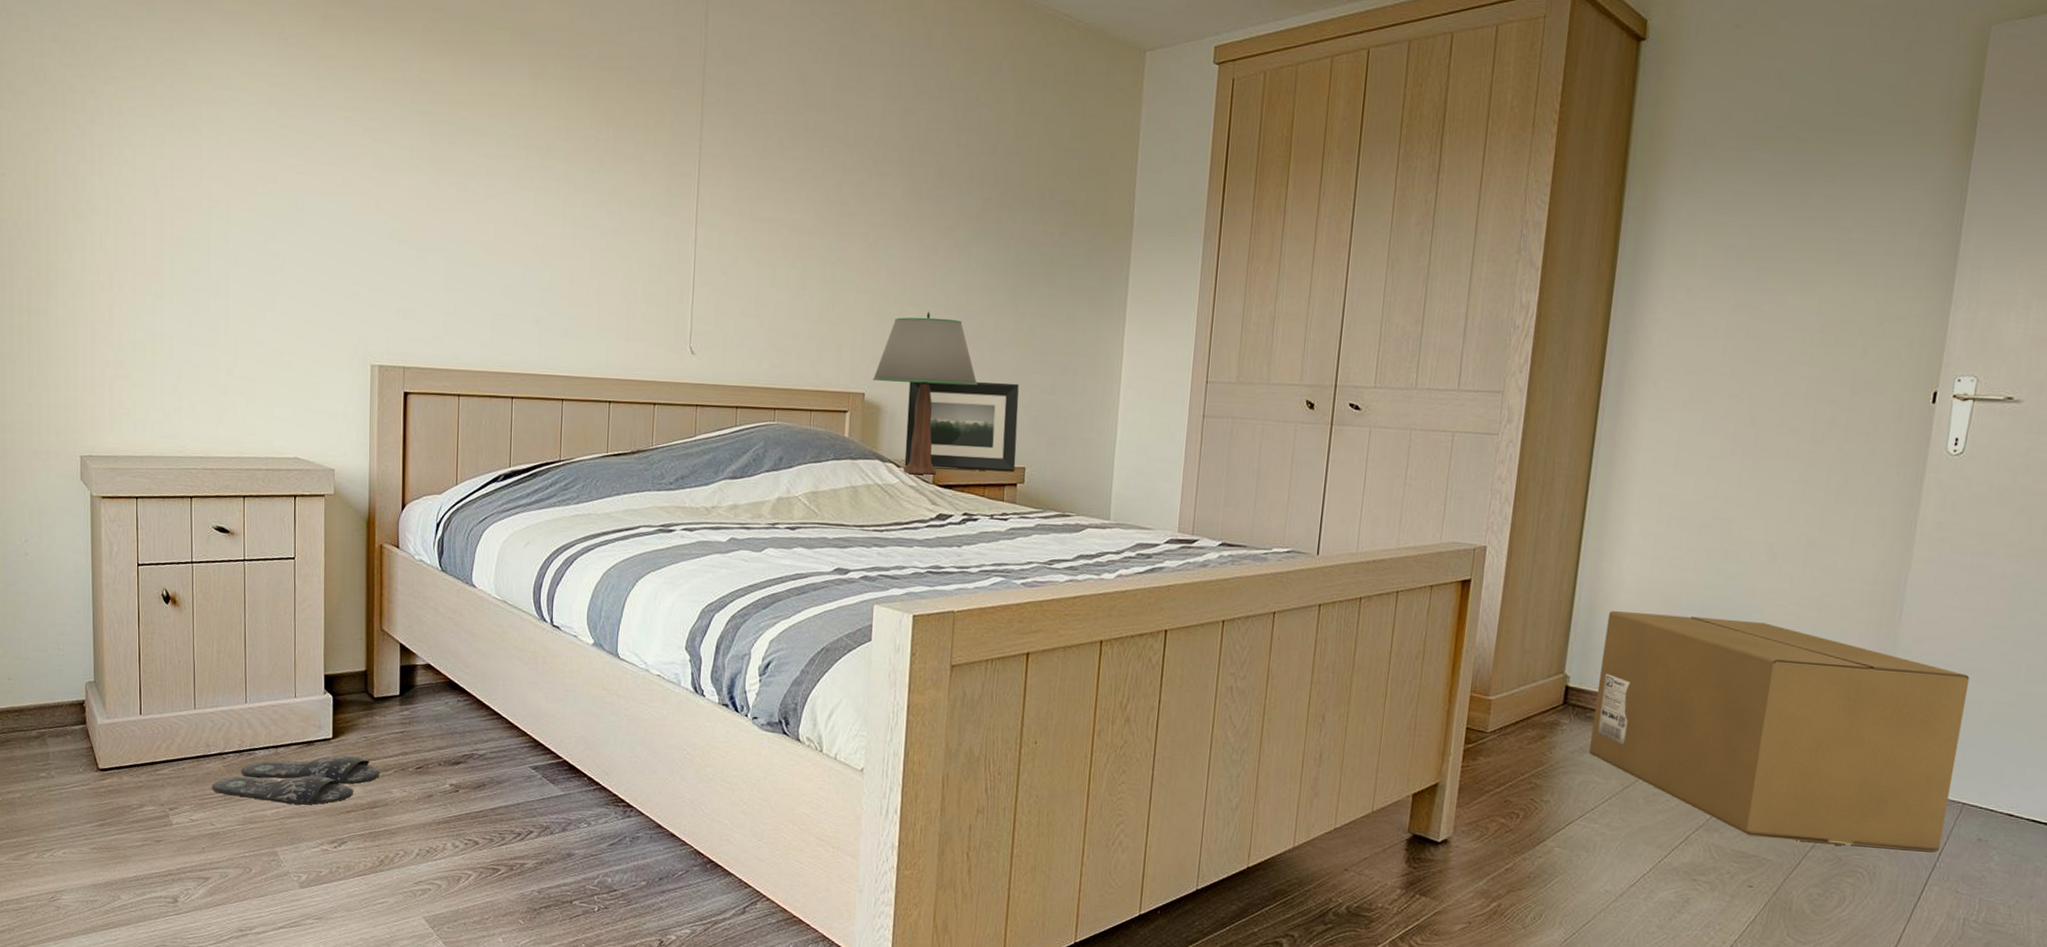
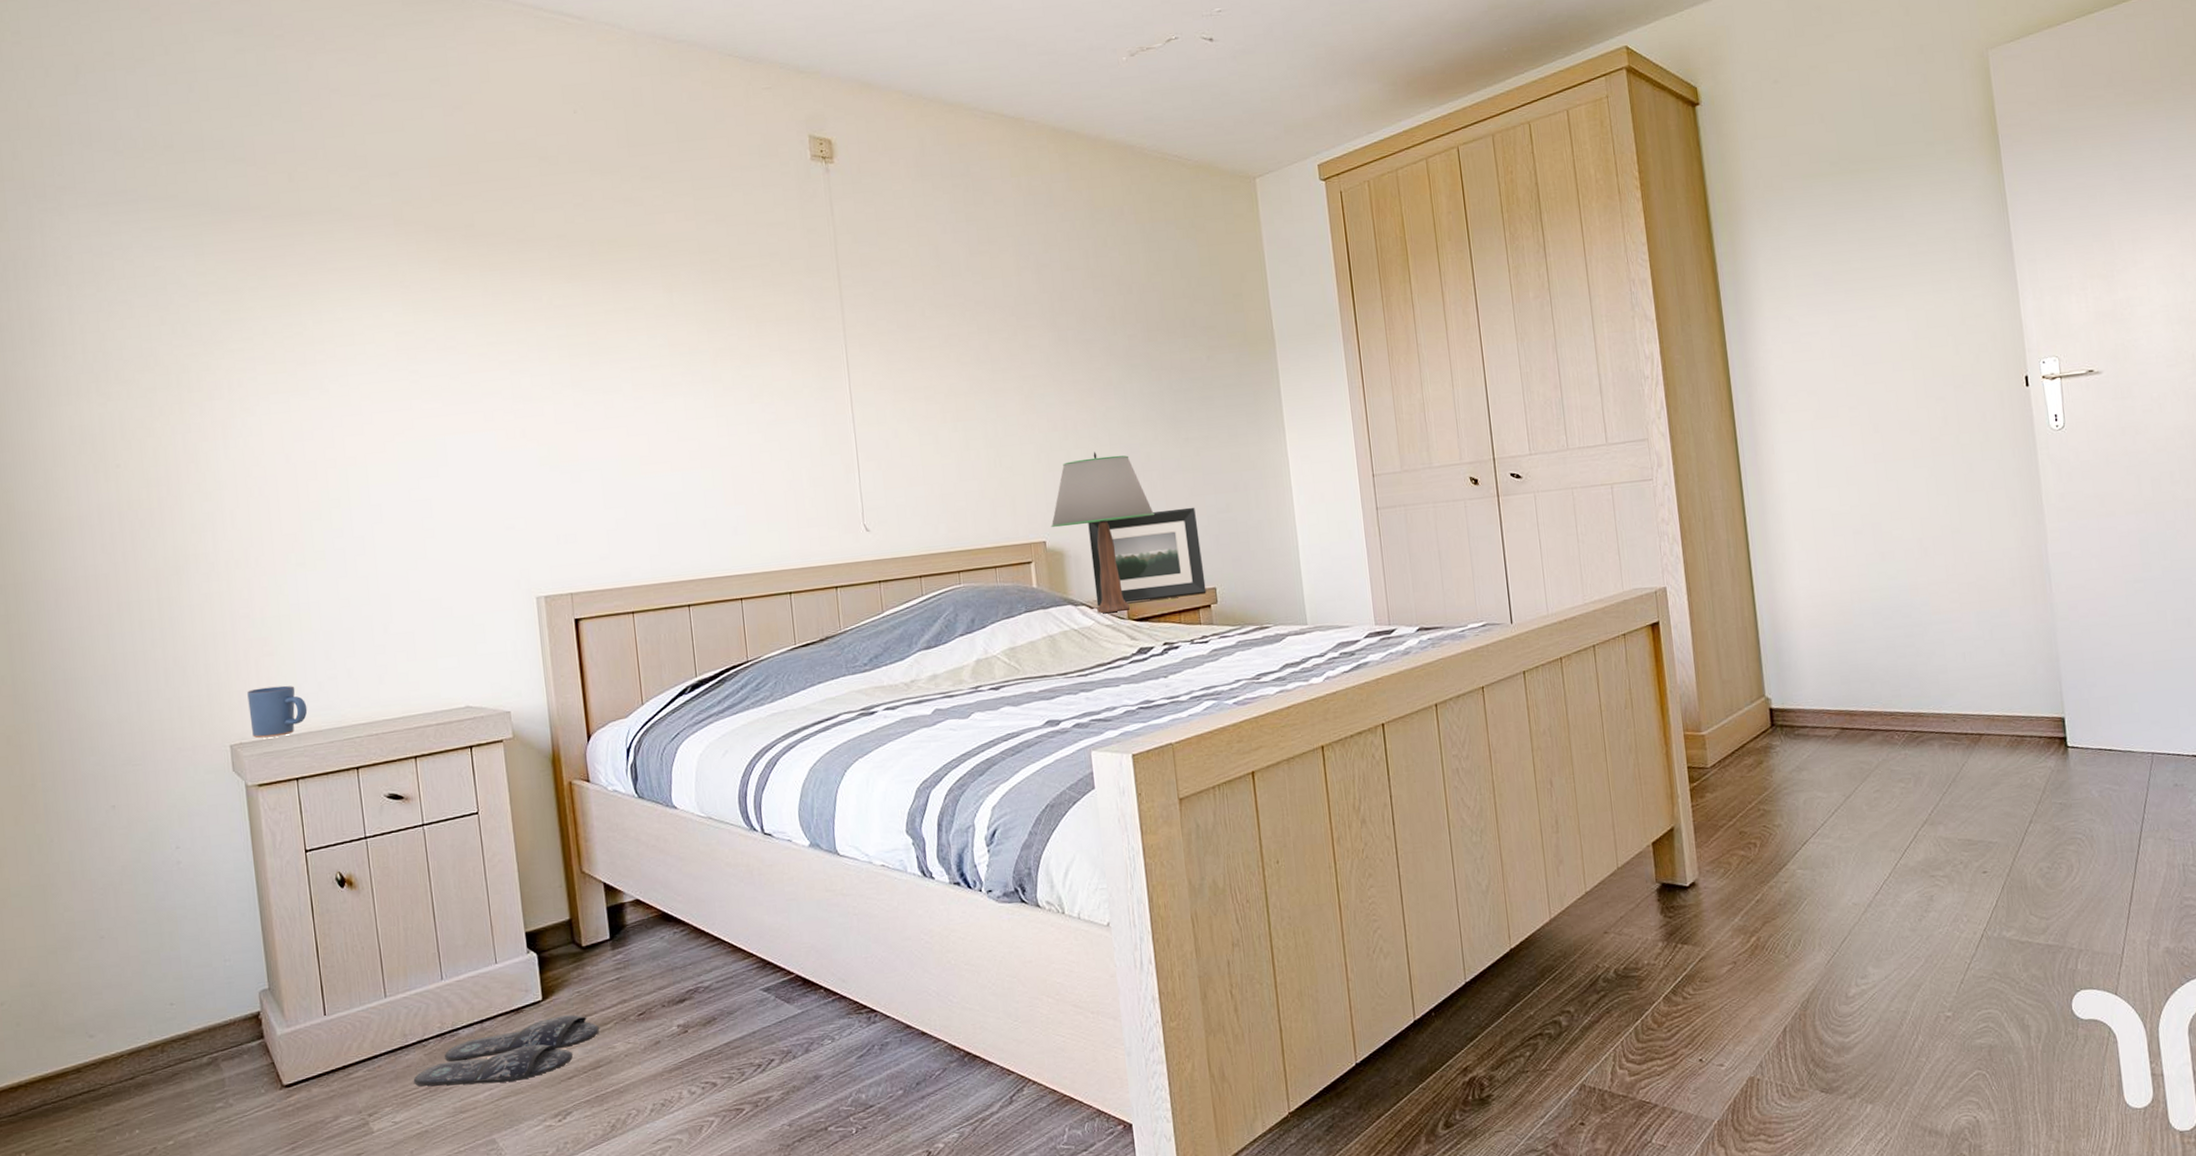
mug: none [100,407,152,456] -> present [247,685,308,739]
box: present [1589,611,1970,853] -> none [1791,614,2144,822]

